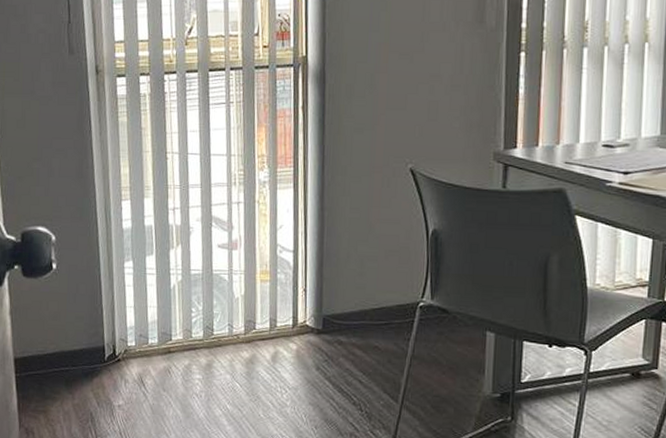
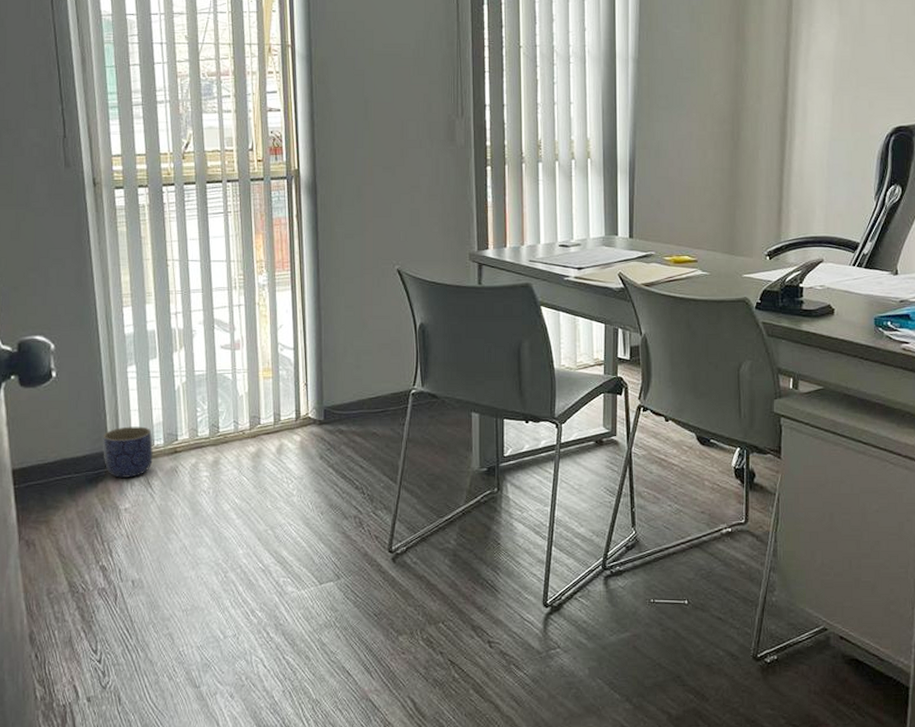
planter: none [99,323,147,375] -> present [103,426,153,478]

